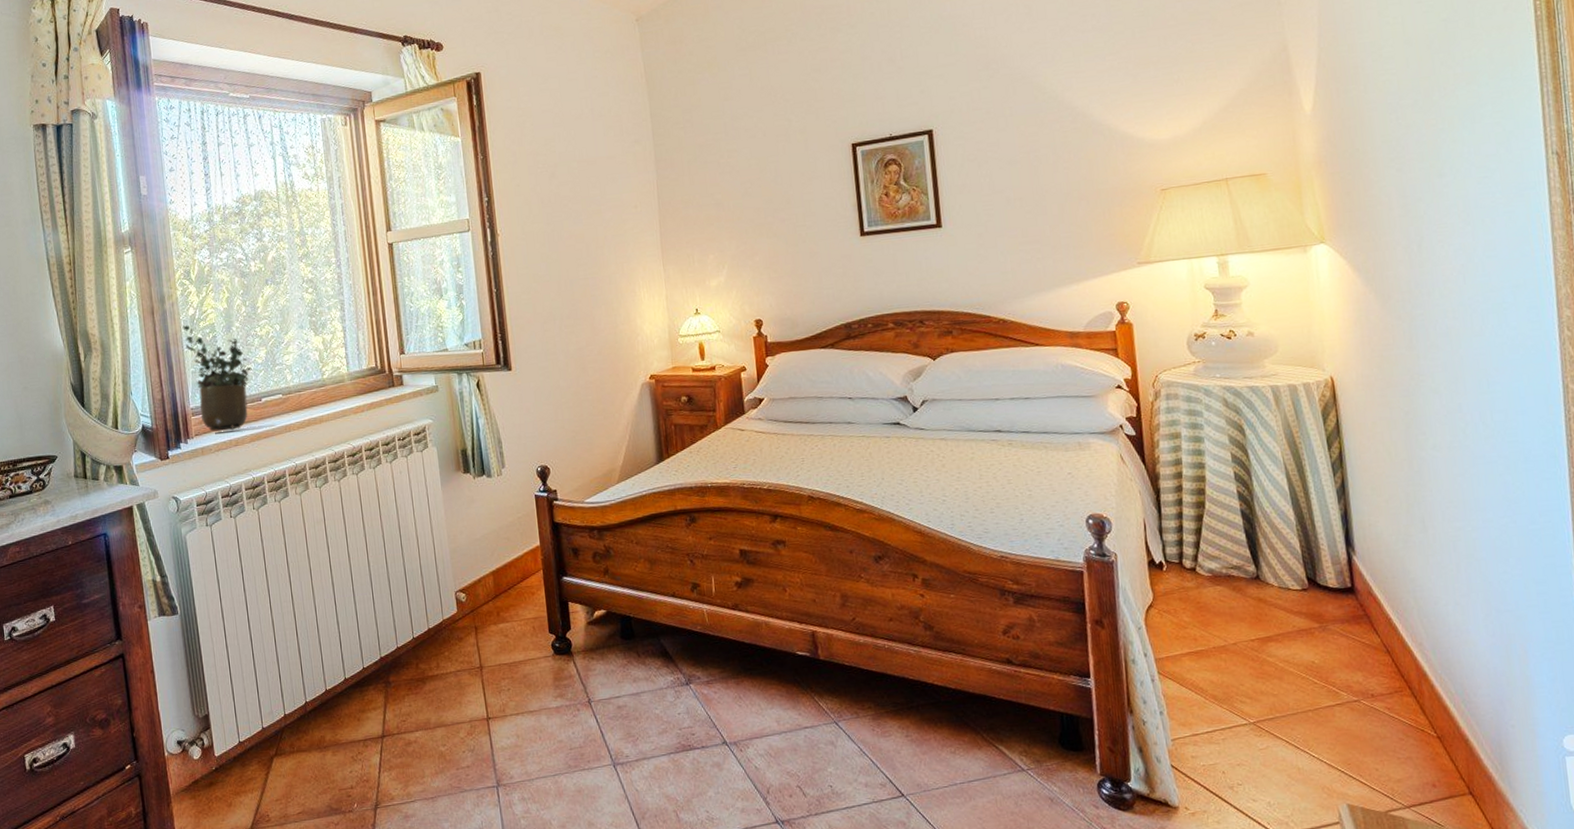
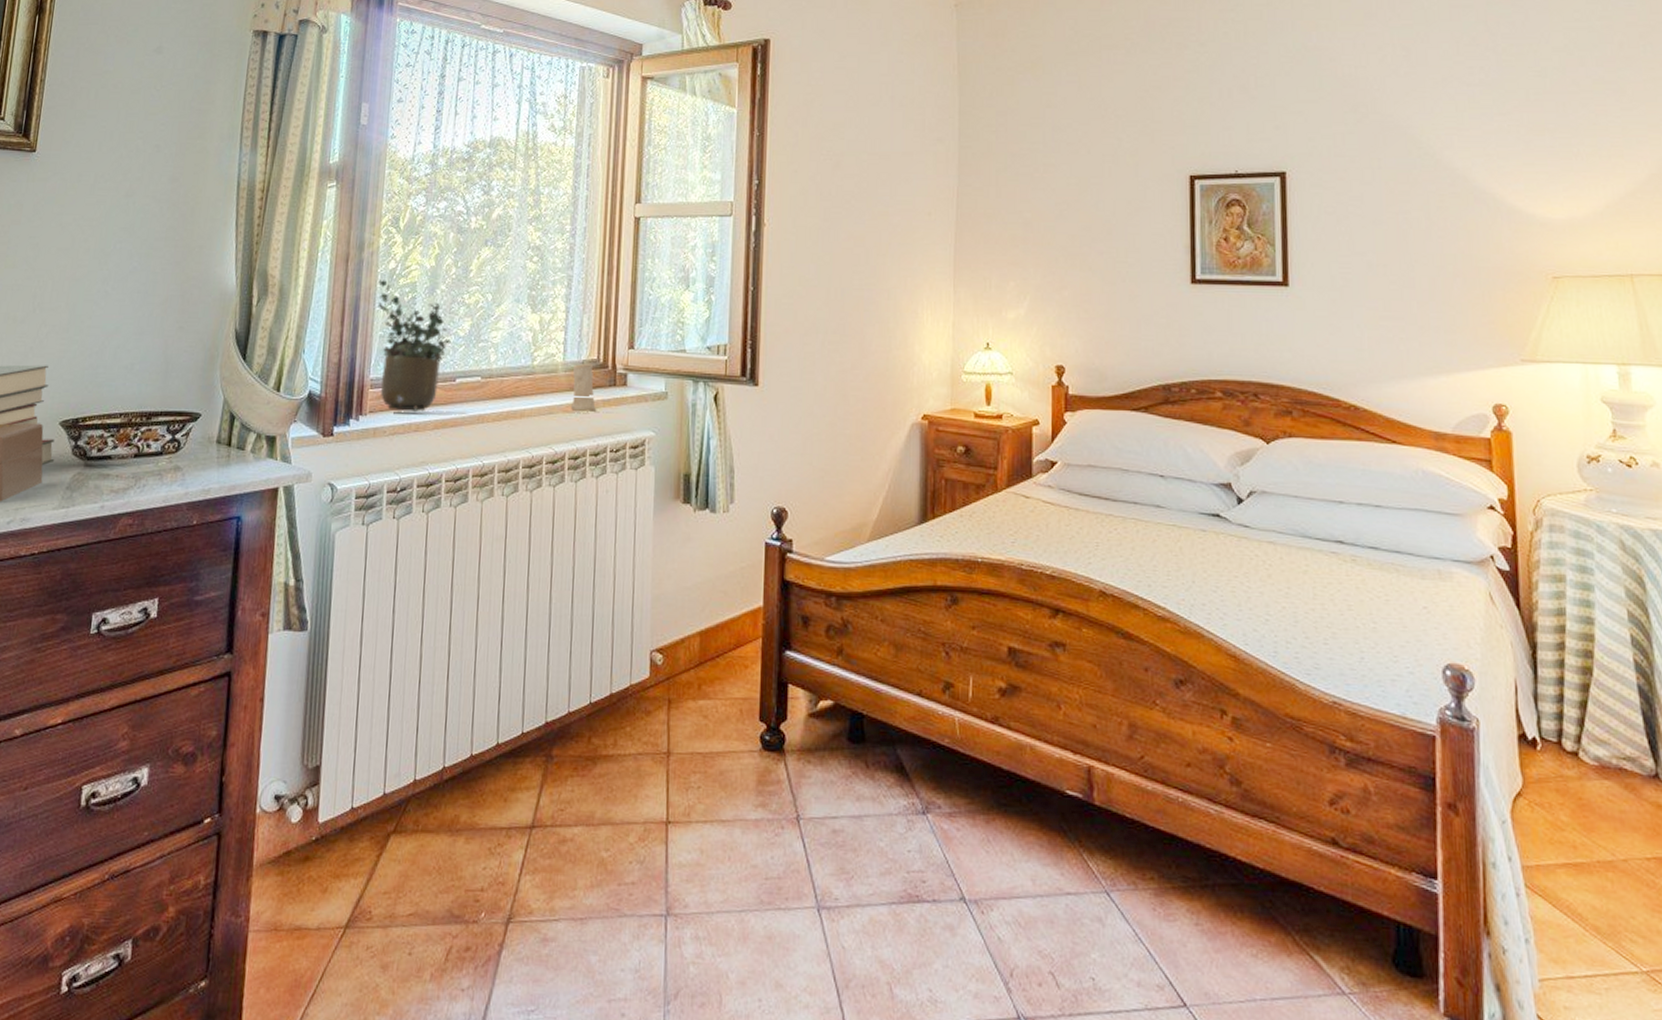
candle: none [357,367,382,412] -> present [571,358,597,413]

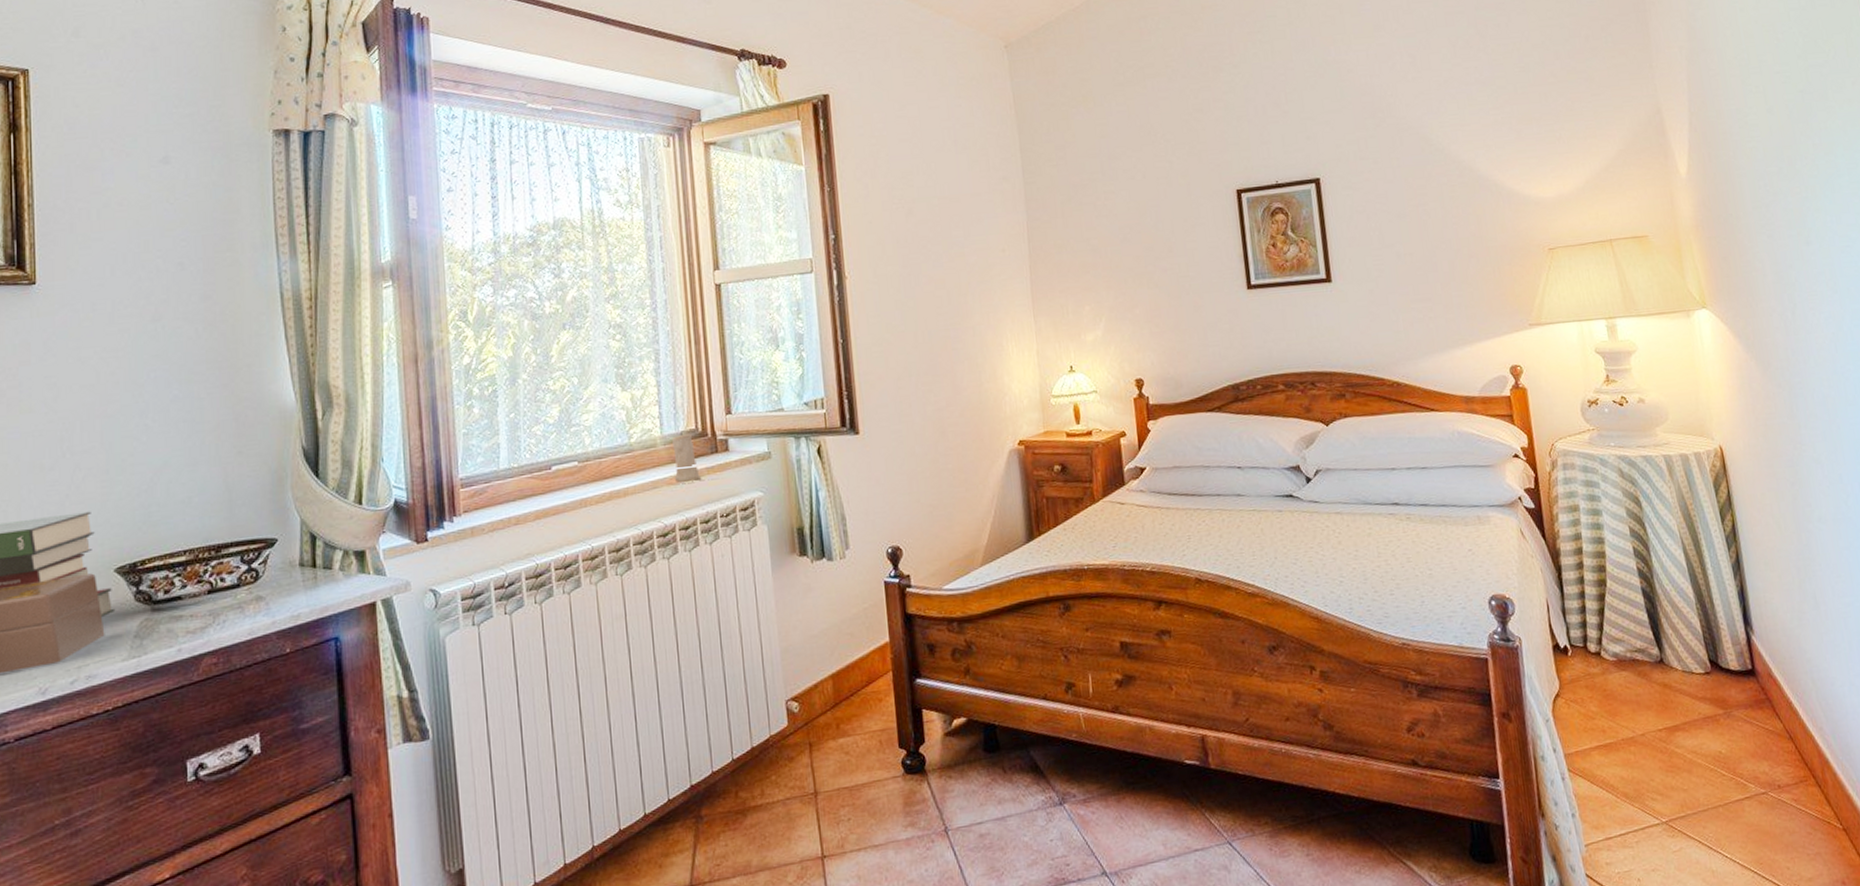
potted plant: present [378,280,451,413] -> none [454,376,541,508]

